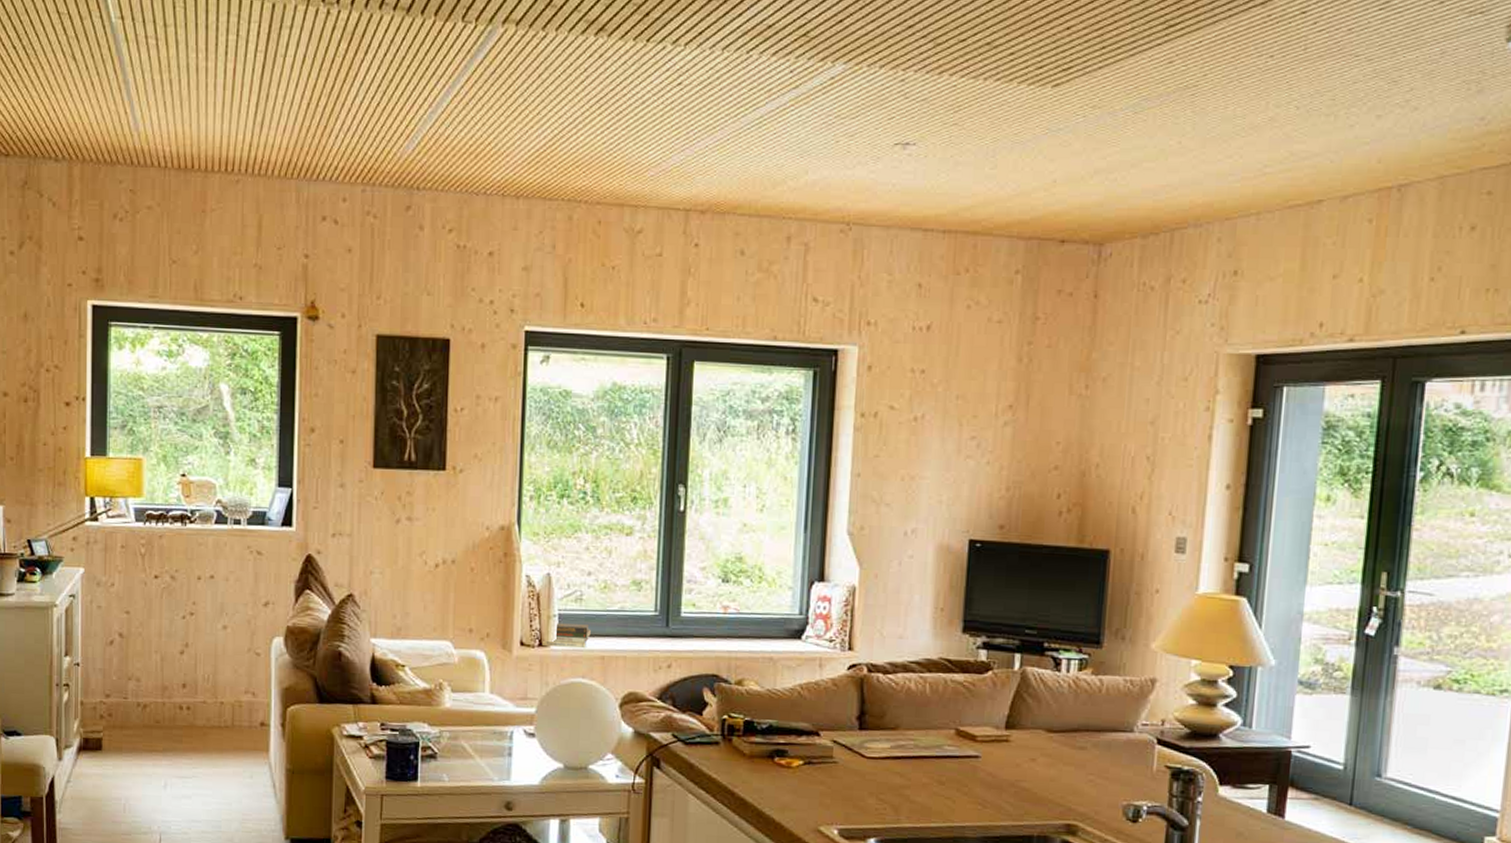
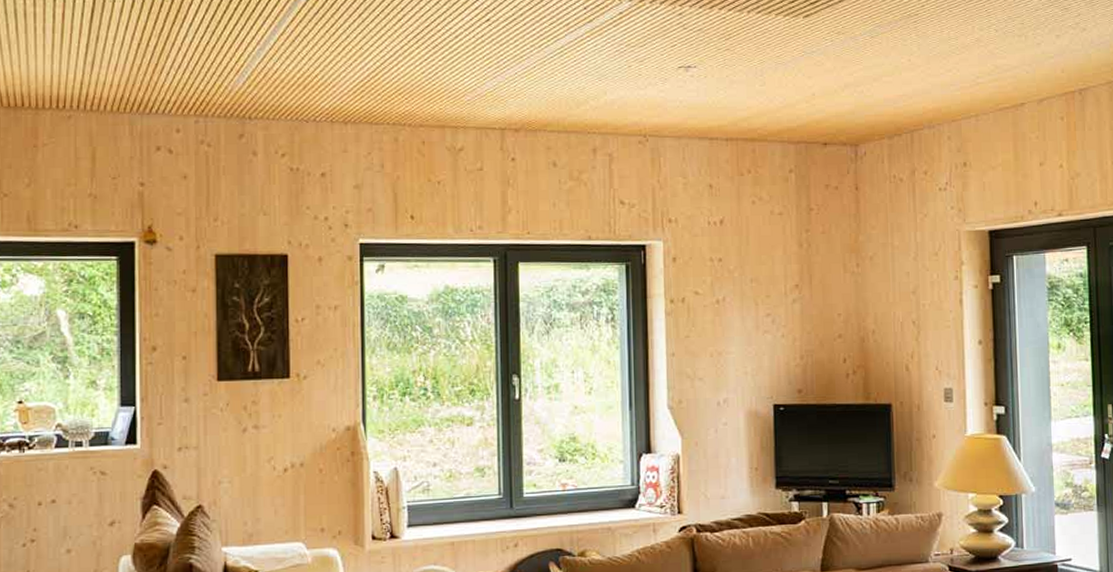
books: present [541,623,591,649] -> none [393,513,440,539]

